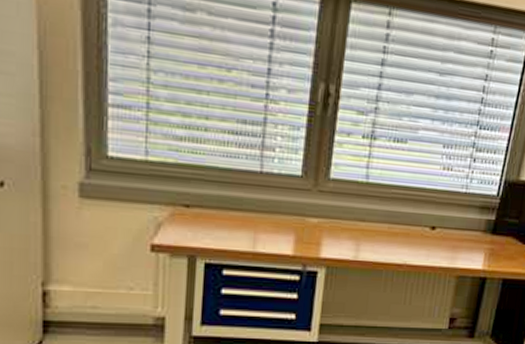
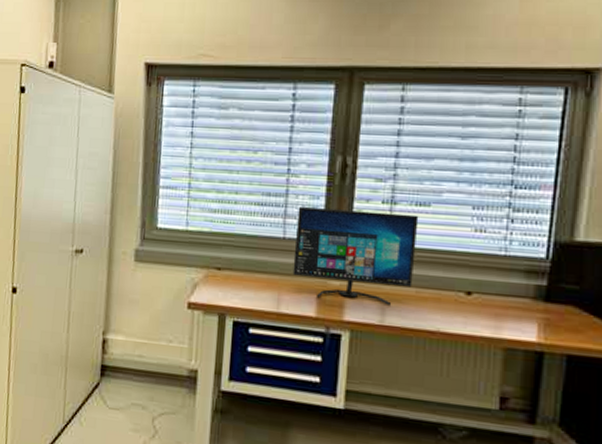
computer monitor: none [270,136,396,242] -> present [292,205,419,306]

